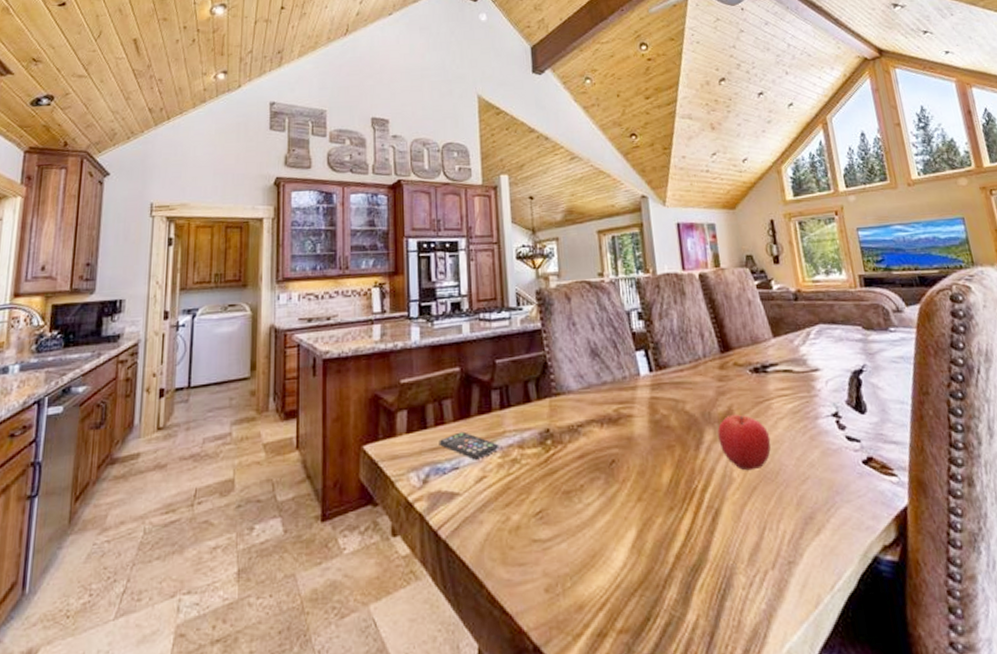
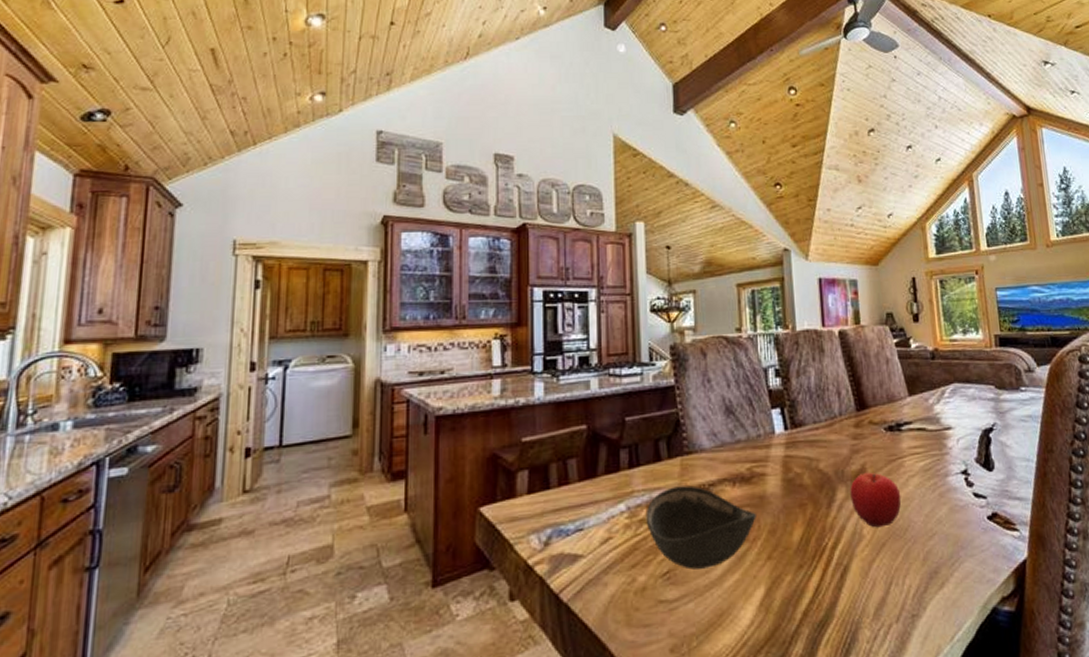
smartphone: present [439,431,500,459] -> none [562,491,627,520]
bowl: none [517,426,625,510] -> present [645,485,756,570]

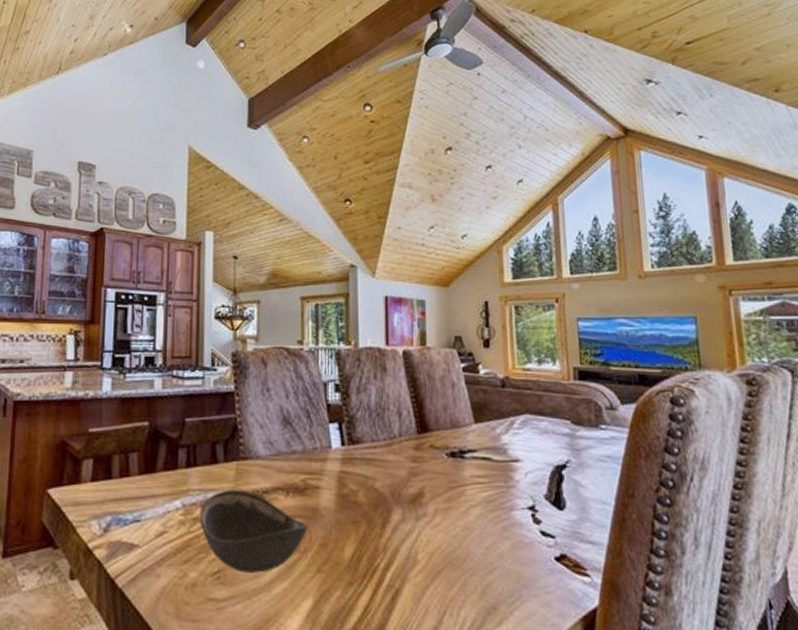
fruit: present [850,472,902,528] -> none [406,496,461,555]

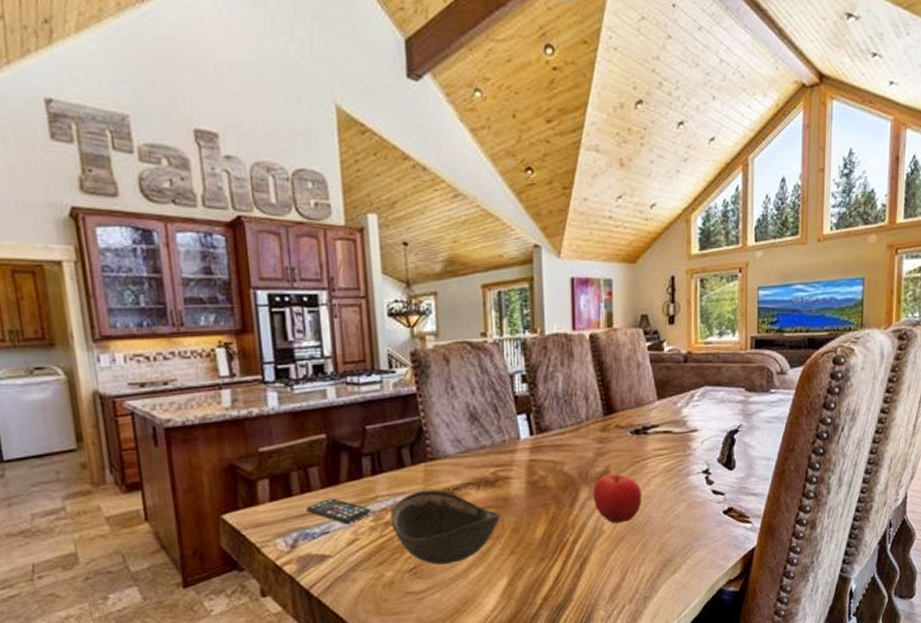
smartphone: none [122,485,182,513] -> present [306,497,372,523]
fruit: none [406,496,461,555] -> present [593,473,642,524]

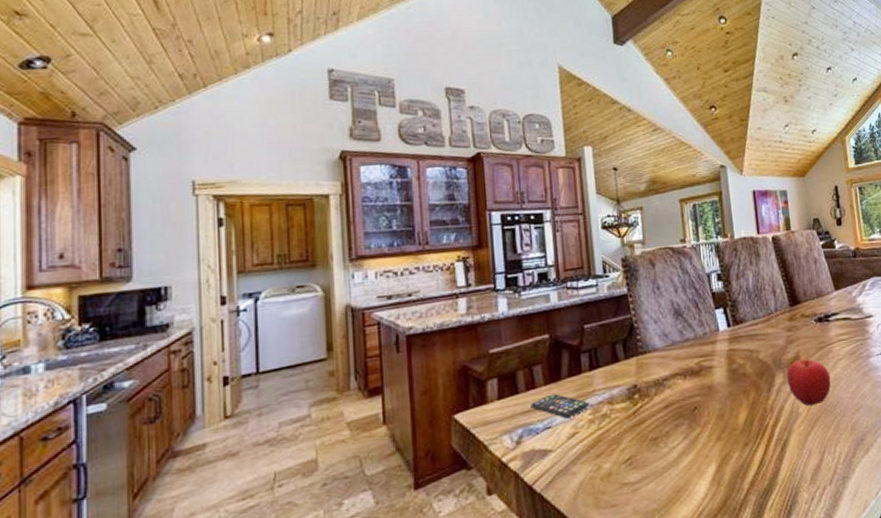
bowl: present [390,490,500,565] -> none [607,381,706,455]

